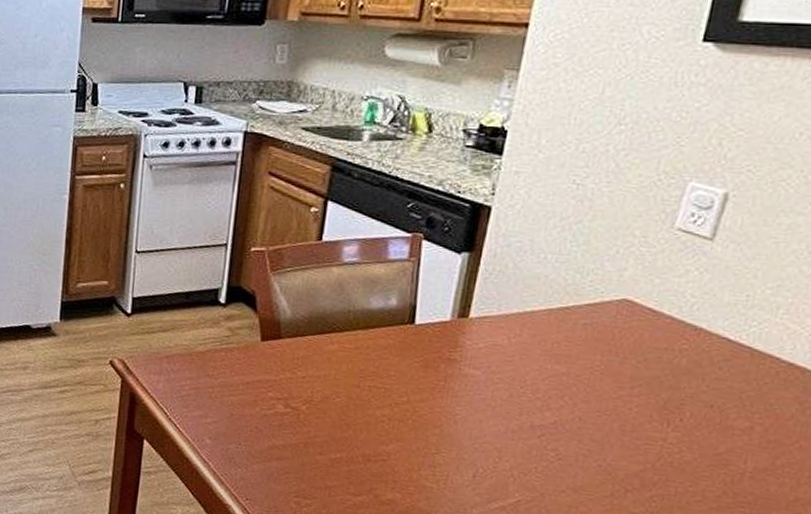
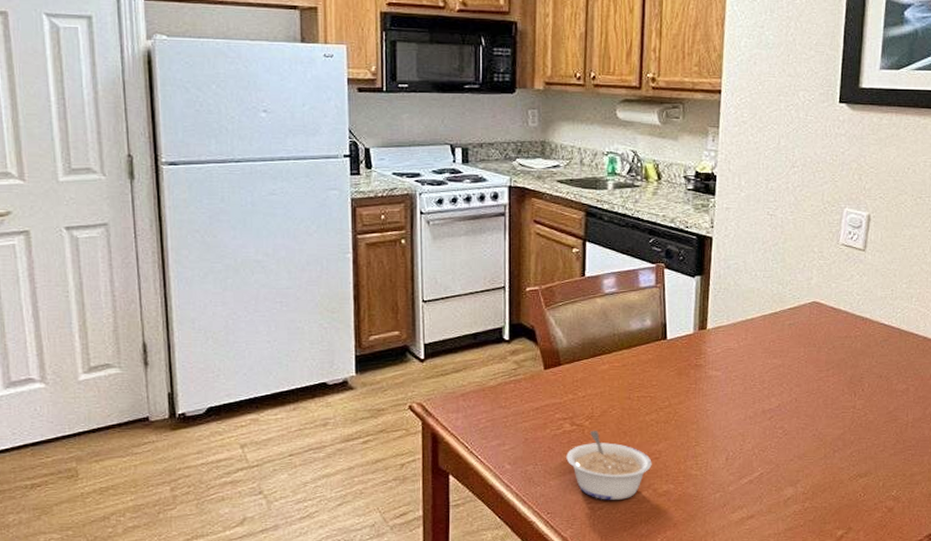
legume: none [275,416,378,500] -> present [566,430,652,500]

